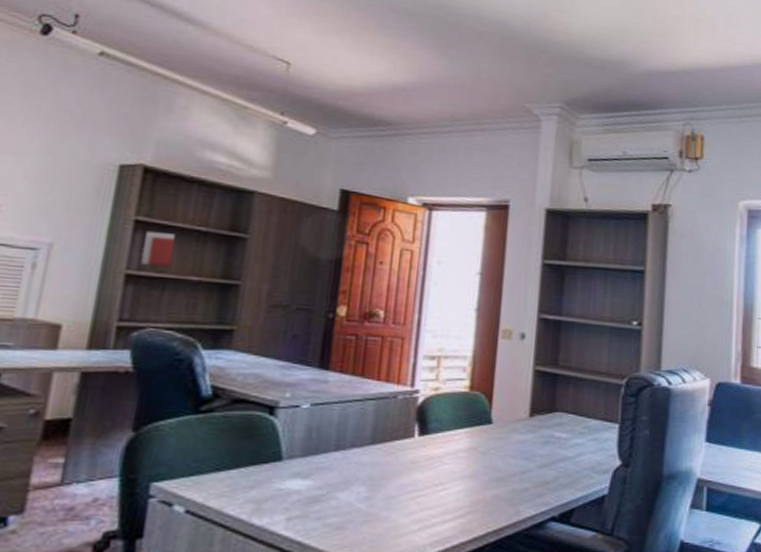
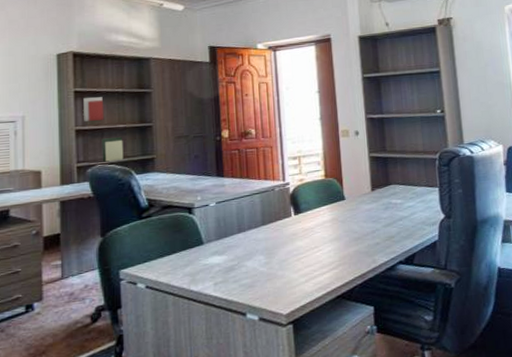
books: none [156,292,193,327] -> present [101,137,124,162]

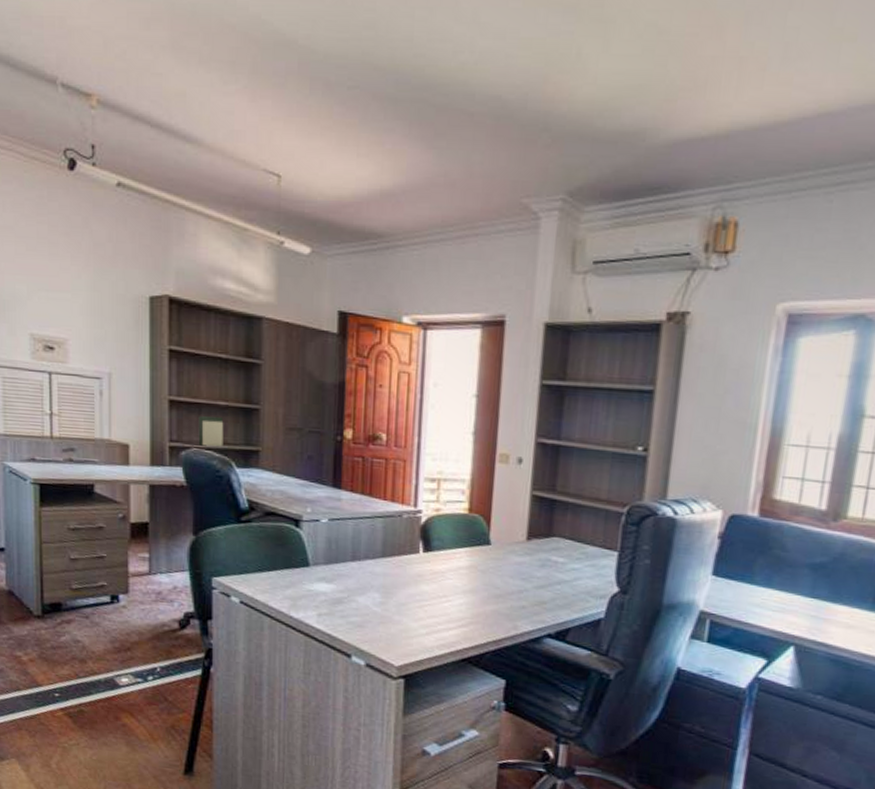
books: present [83,97,104,122] -> none [179,359,203,394]

